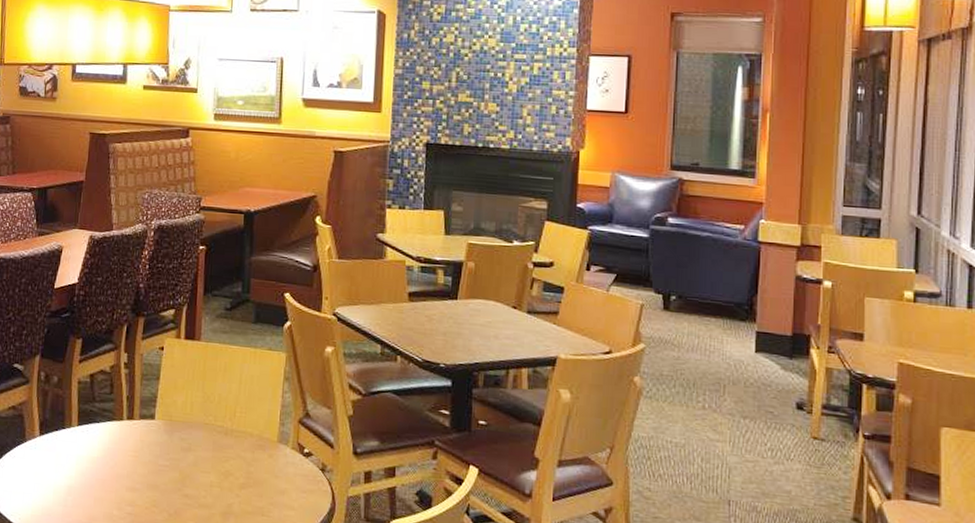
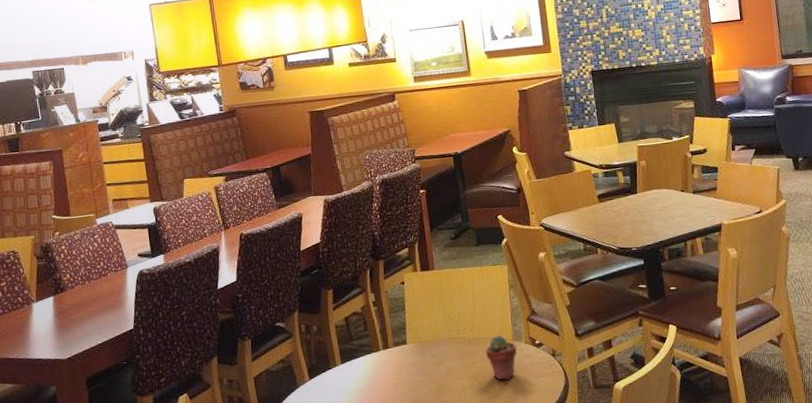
potted succulent: none [243,432,280,487] -> present [485,335,517,380]

